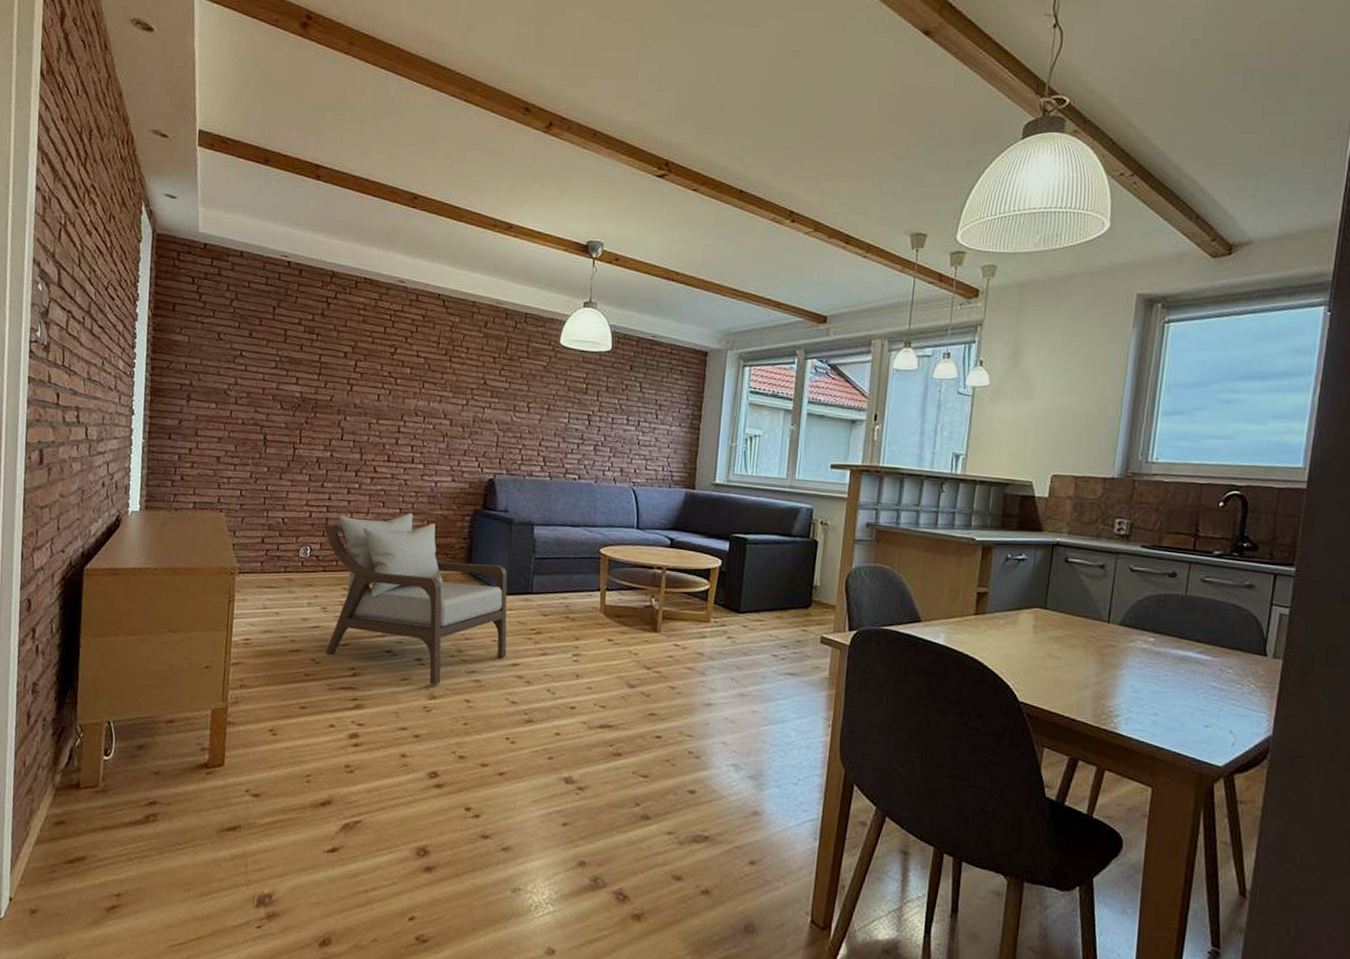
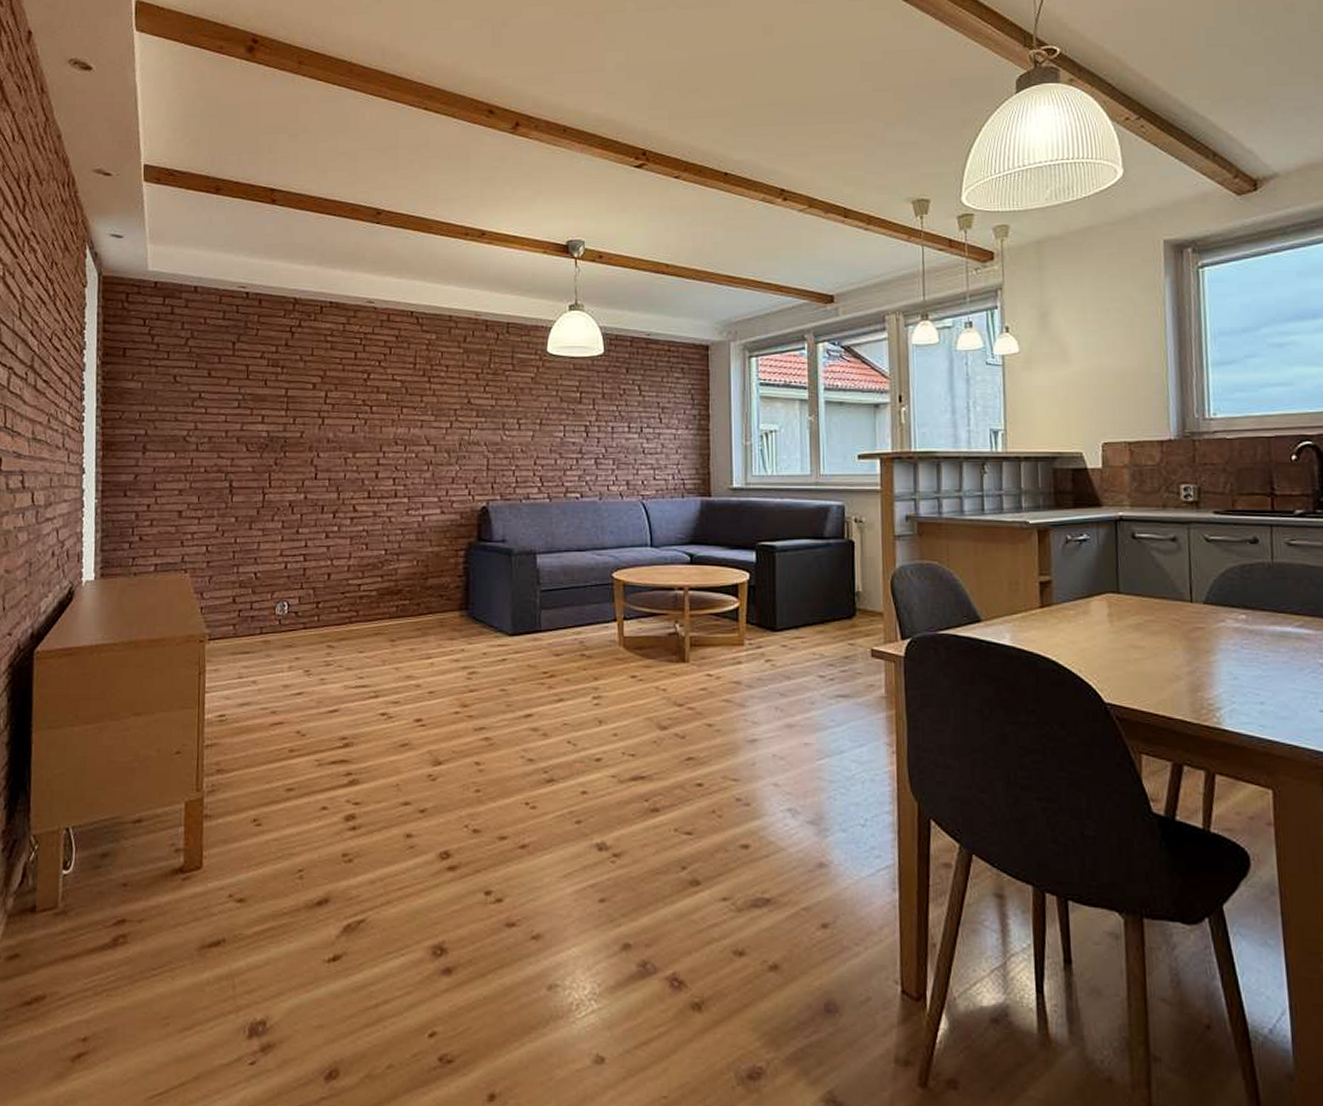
armchair: present [324,513,508,685] -> none [302,554,518,748]

